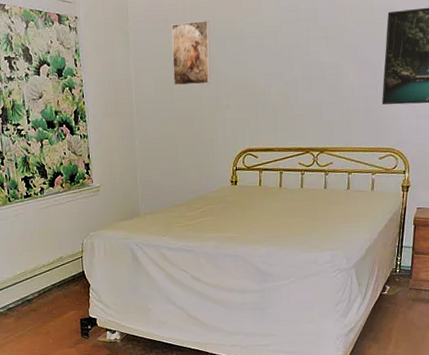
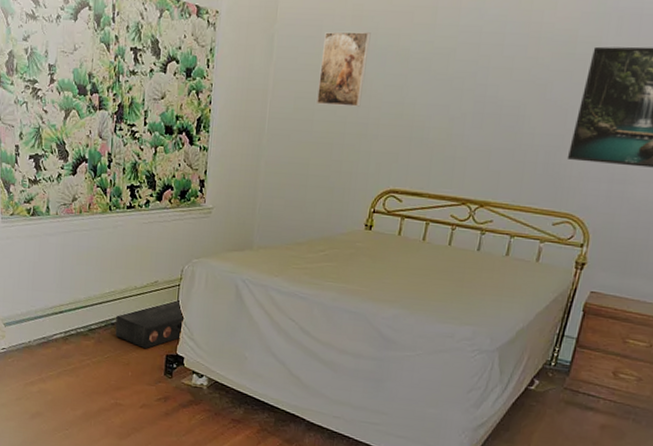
speaker: none [30,270,90,317] -> present [115,300,183,349]

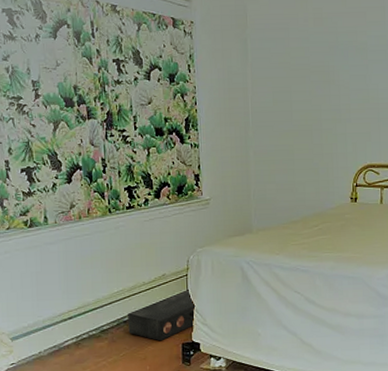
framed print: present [315,31,371,107] -> none [291,30,332,97]

